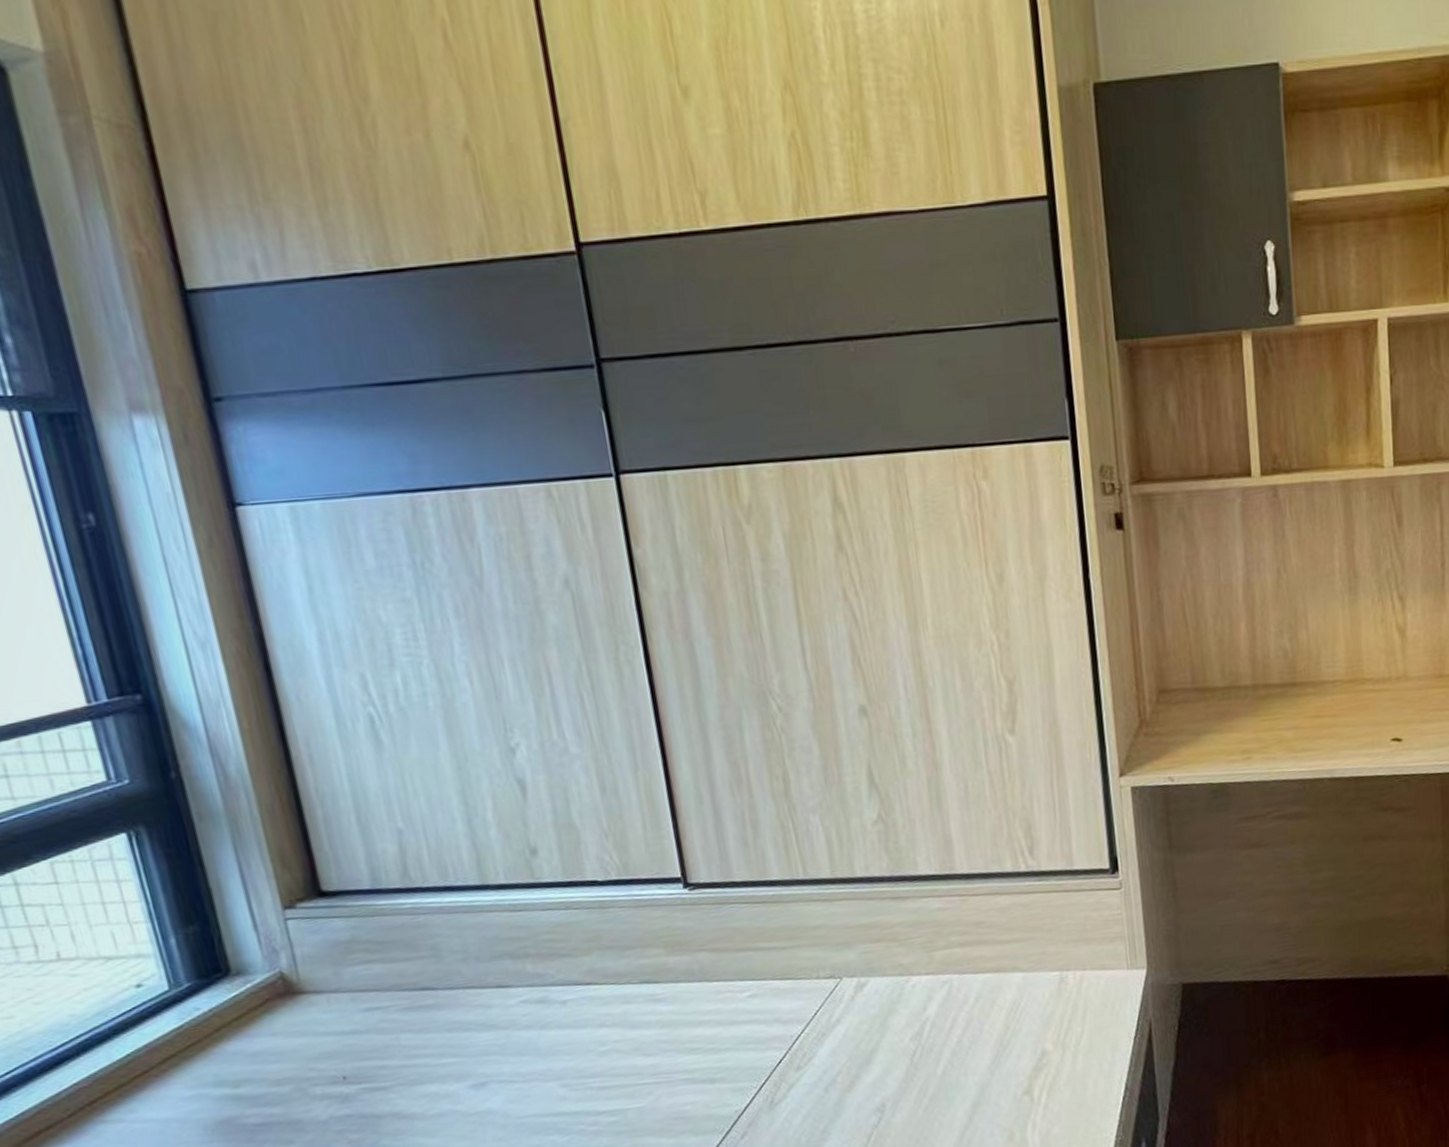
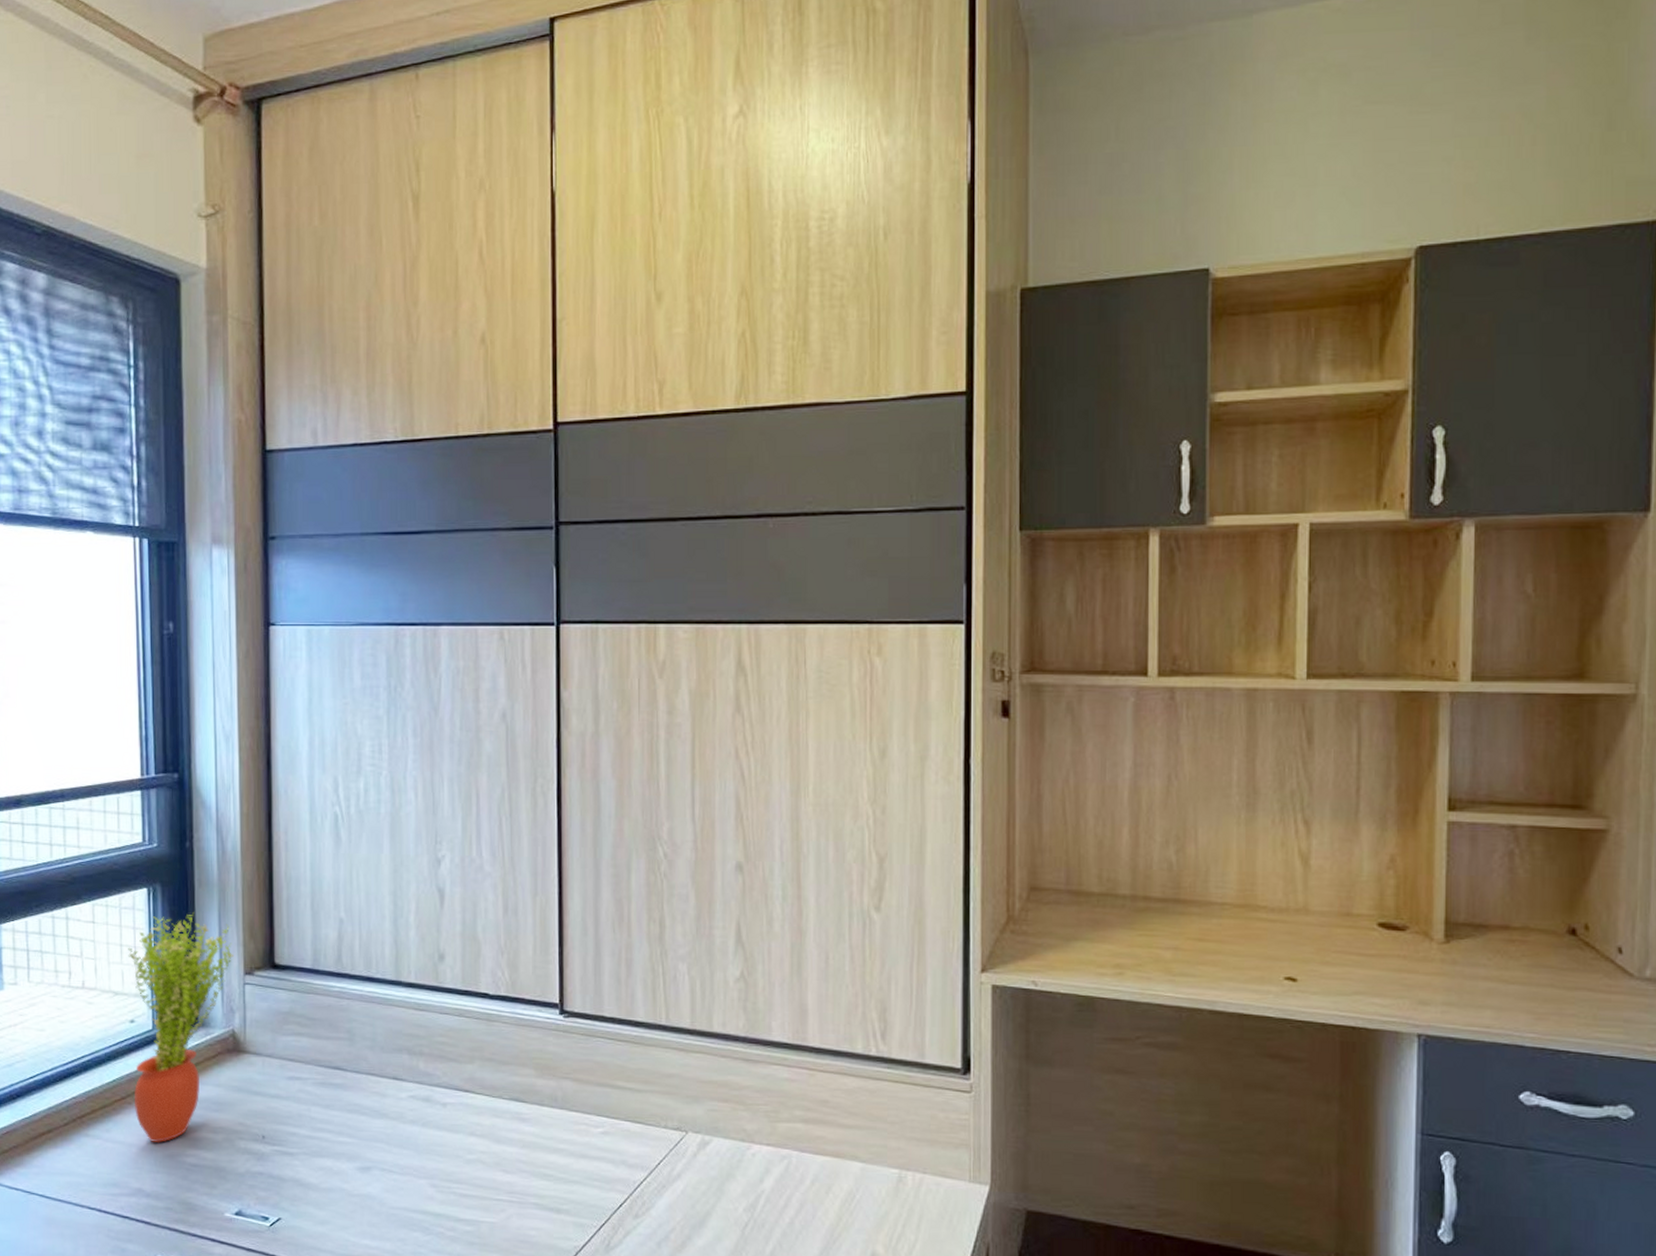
potted plant: none [114,851,264,1112] -> present [128,912,234,1144]

